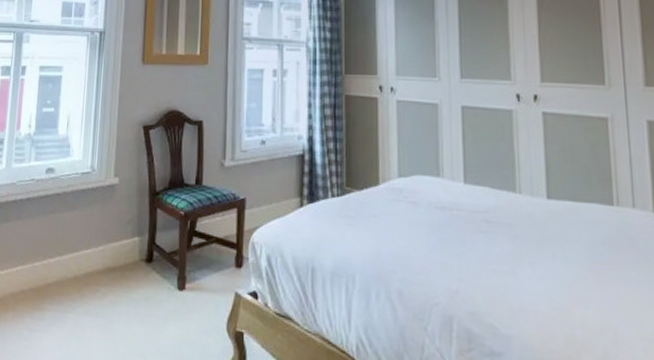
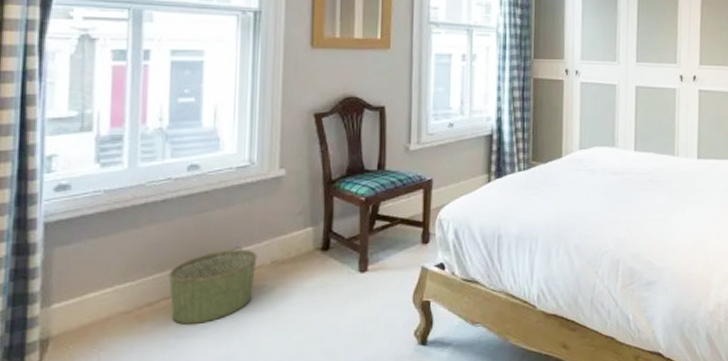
basket: none [27,248,94,320] -> present [169,246,258,325]

